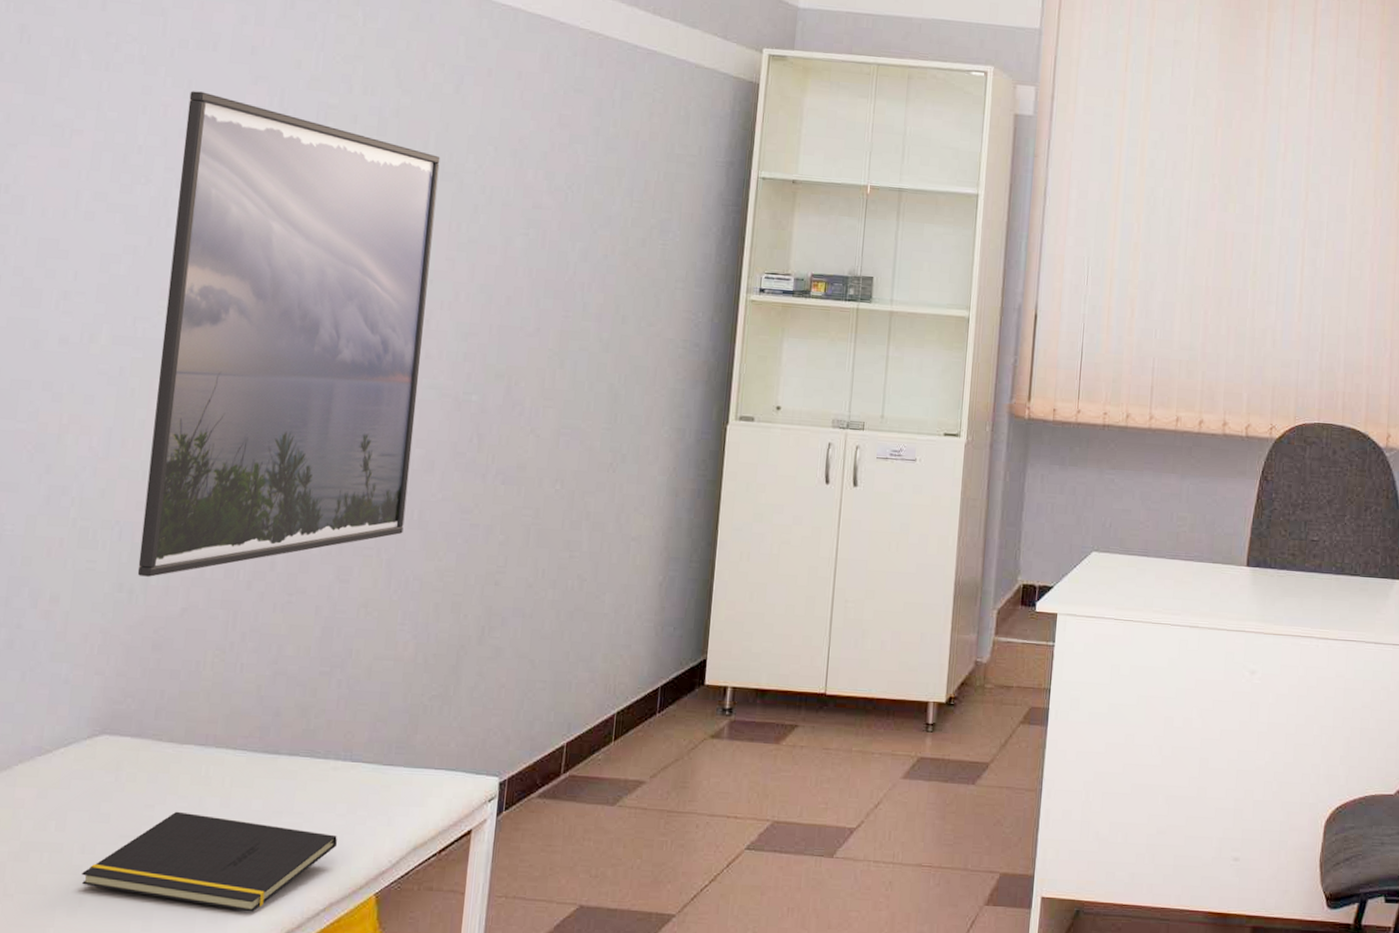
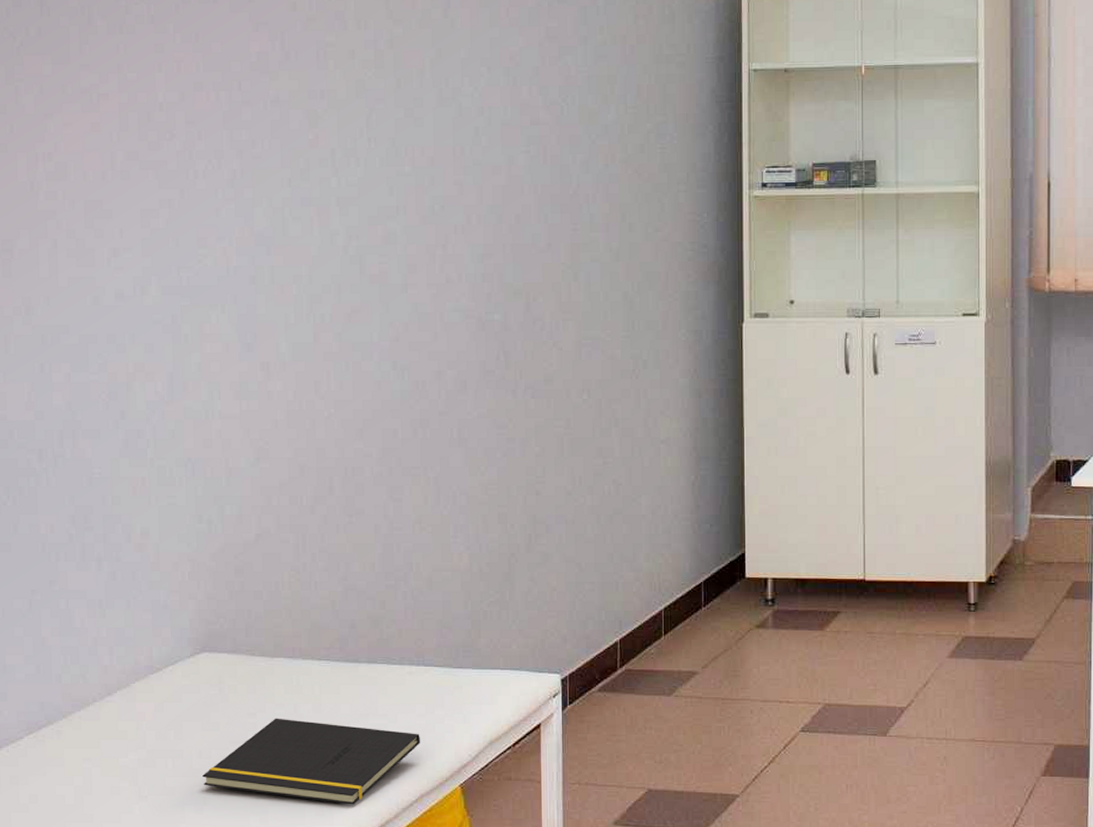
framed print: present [137,91,440,577] -> none [198,44,445,508]

